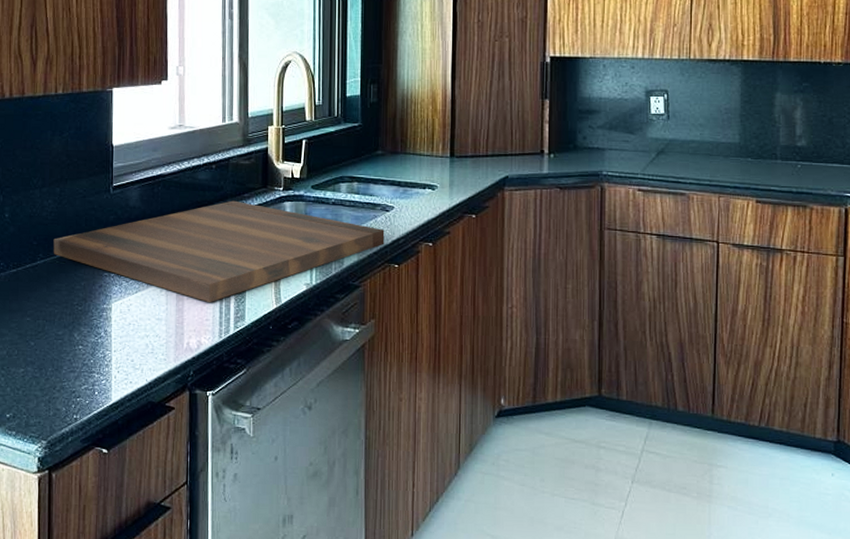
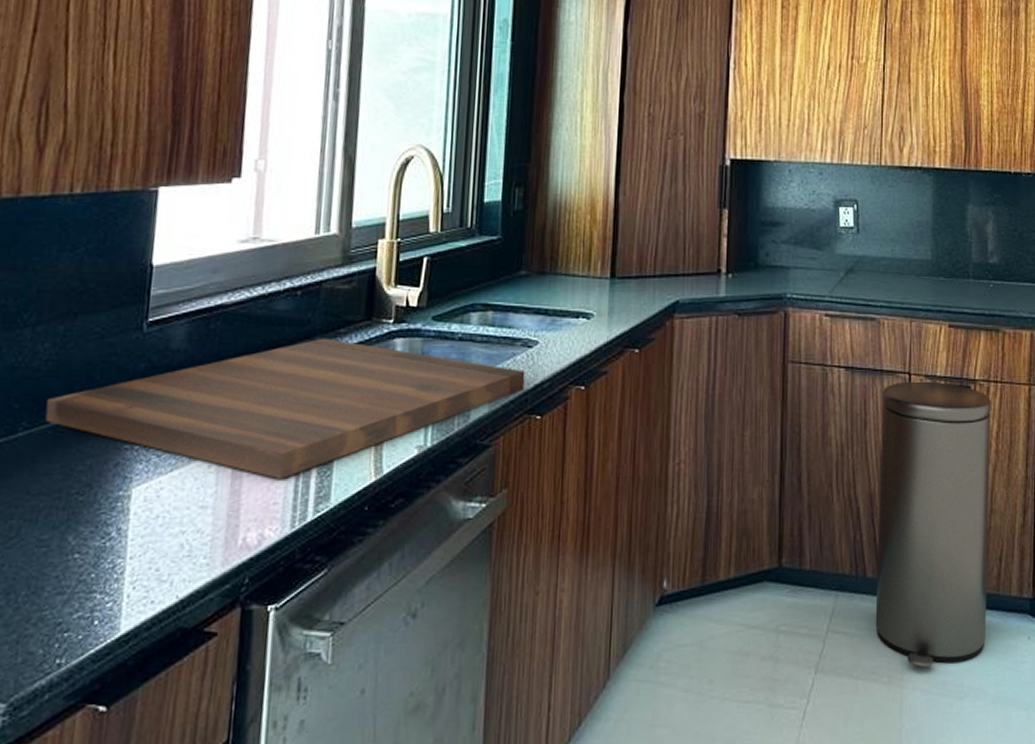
pedal bin: none [685,247,799,490] -> present [875,379,992,668]

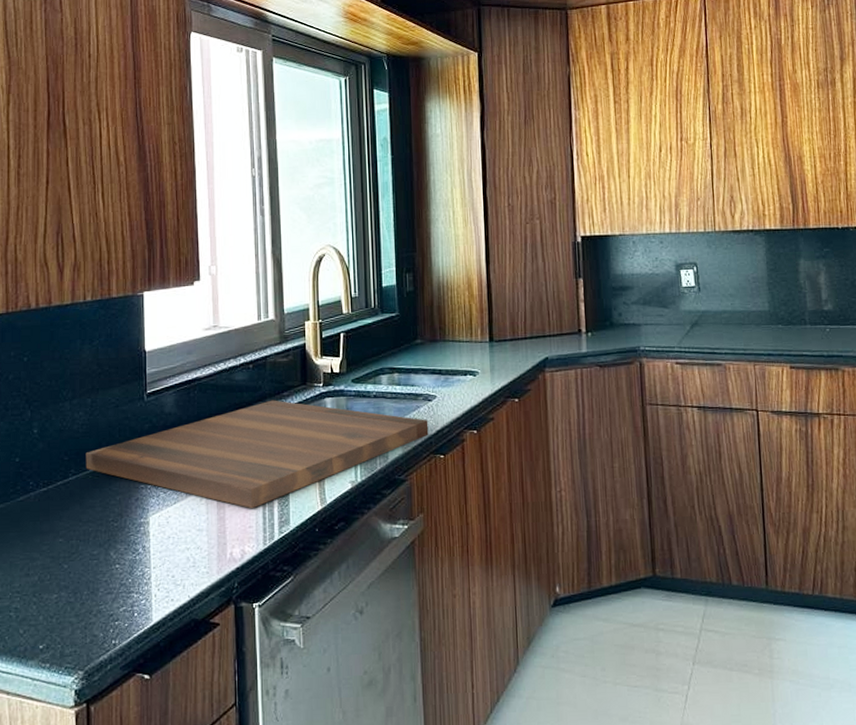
pedal bin: present [875,379,992,668] -> none [732,415,847,663]

